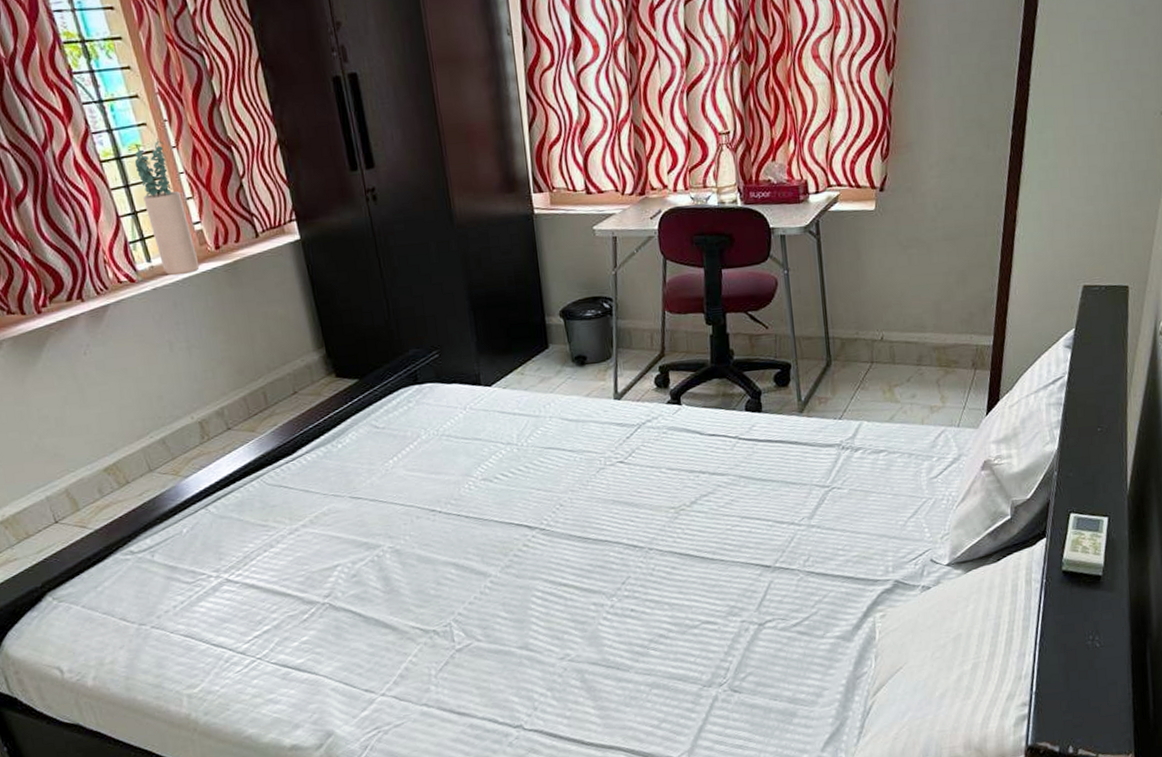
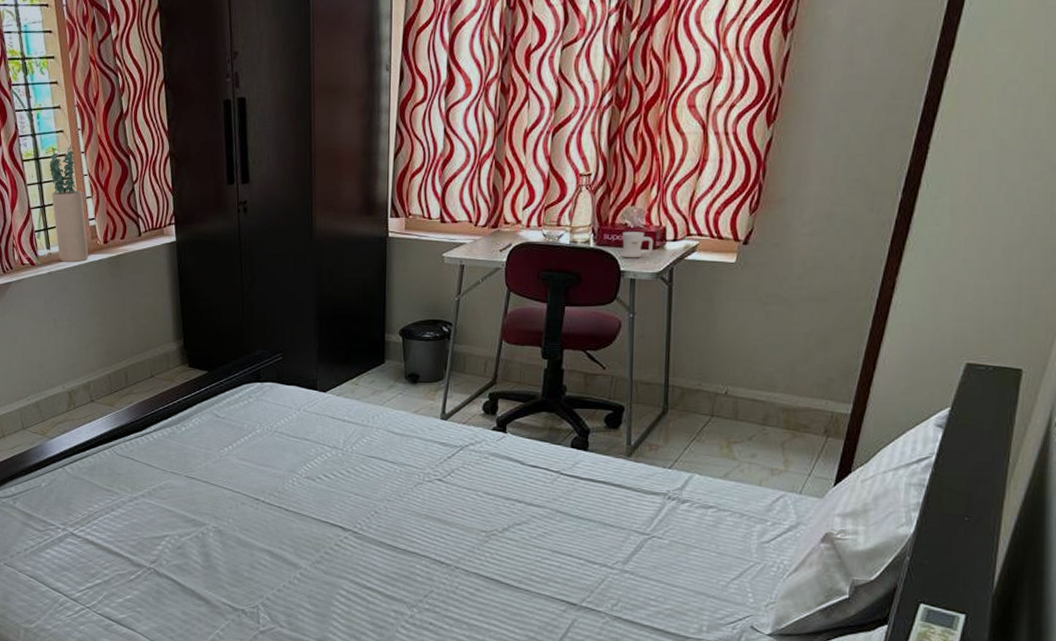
mug: none [767,187,798,215] -> present [620,232,654,258]

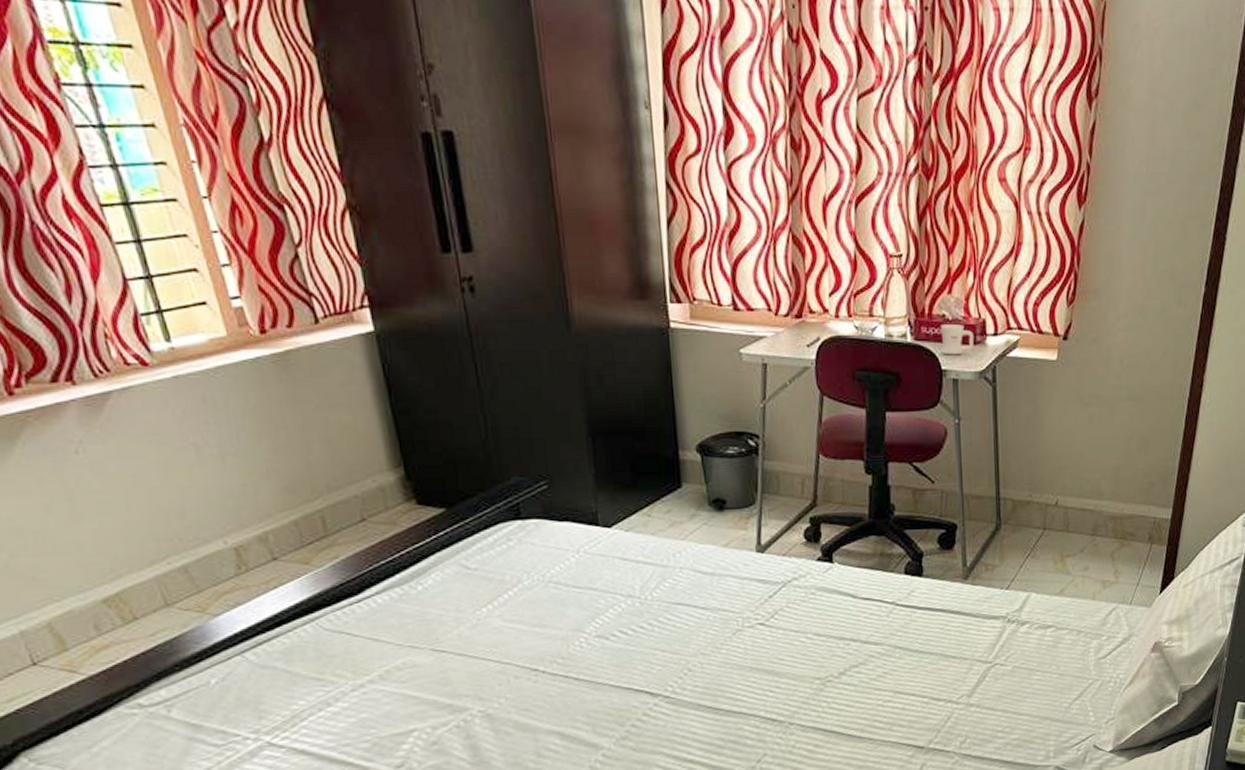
vase: present [49,144,89,263] -> none [149,184,238,362]

